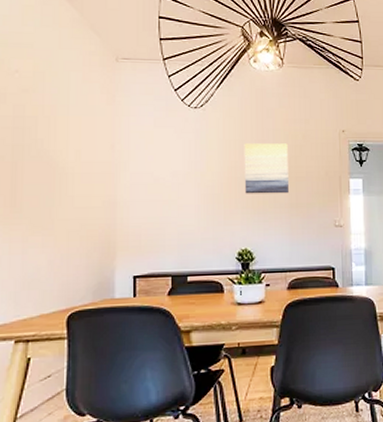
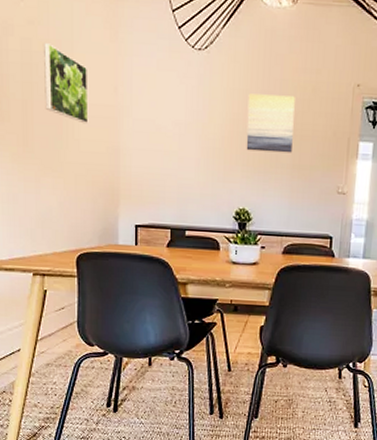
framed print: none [37,109,84,181] -> present [44,43,89,124]

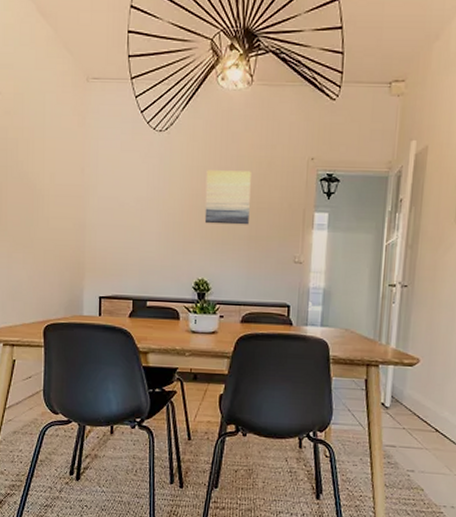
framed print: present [44,43,89,124] -> none [18,131,58,203]

